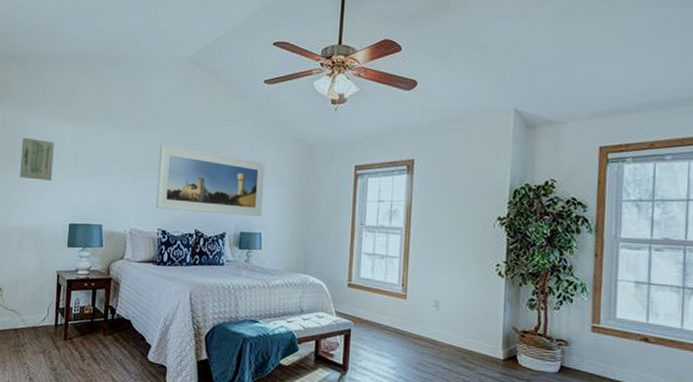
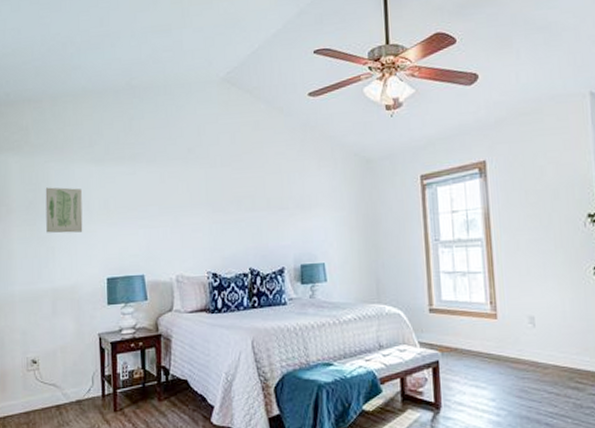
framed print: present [156,143,265,216] -> none [200,176,324,250]

